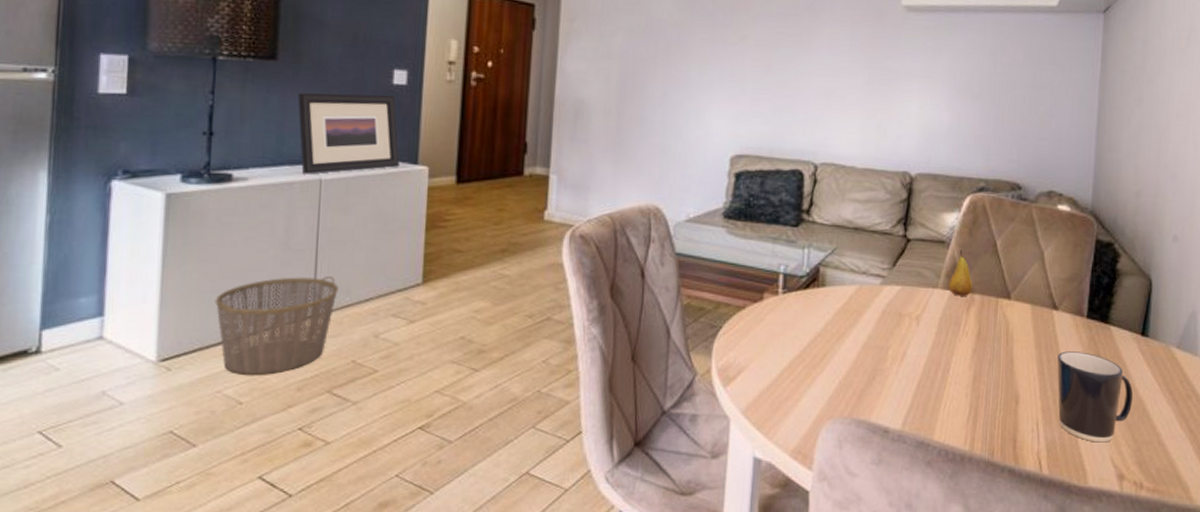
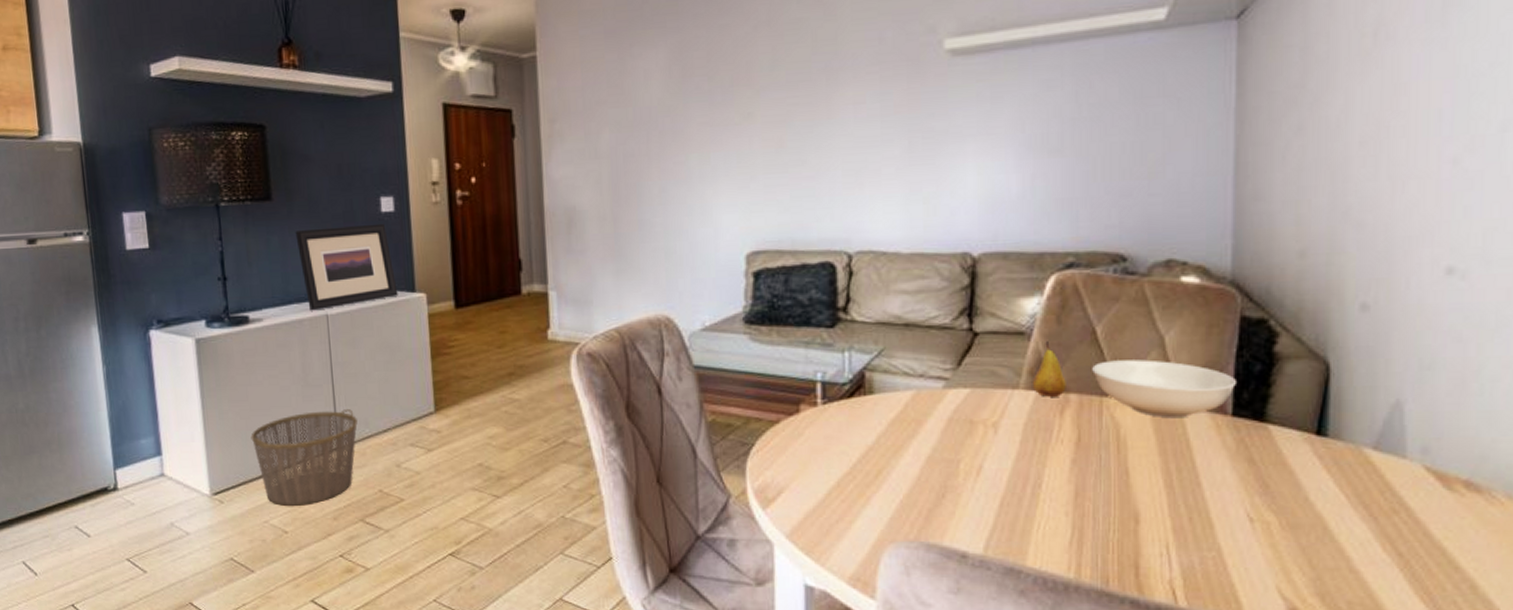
bowl: none [992,268,1092,318] -> present [1092,359,1238,419]
mug: present [1057,351,1134,443] -> none [1192,458,1308,569]

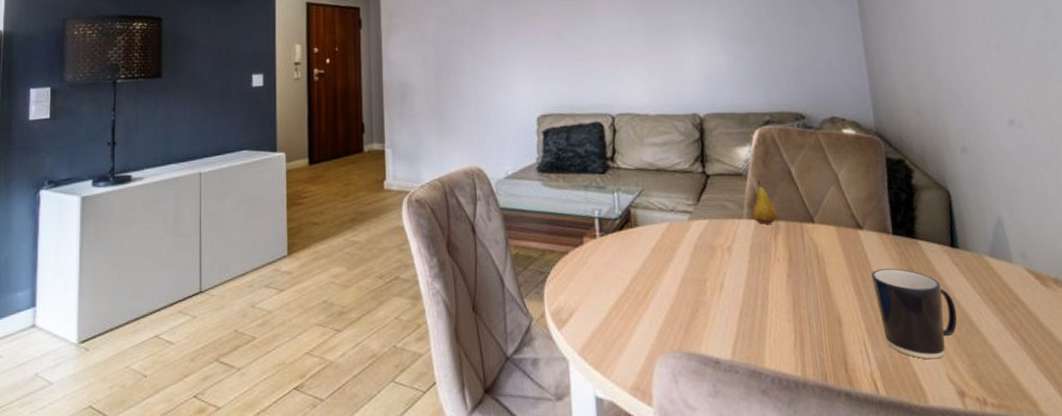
basket: present [251,409,358,506] -> none [121,256,219,350]
picture frame: present [295,223,398,311] -> none [179,96,262,170]
bowl: present [1092,359,1238,419] -> none [792,192,892,238]
mug: none [1192,458,1308,569] -> present [871,268,957,360]

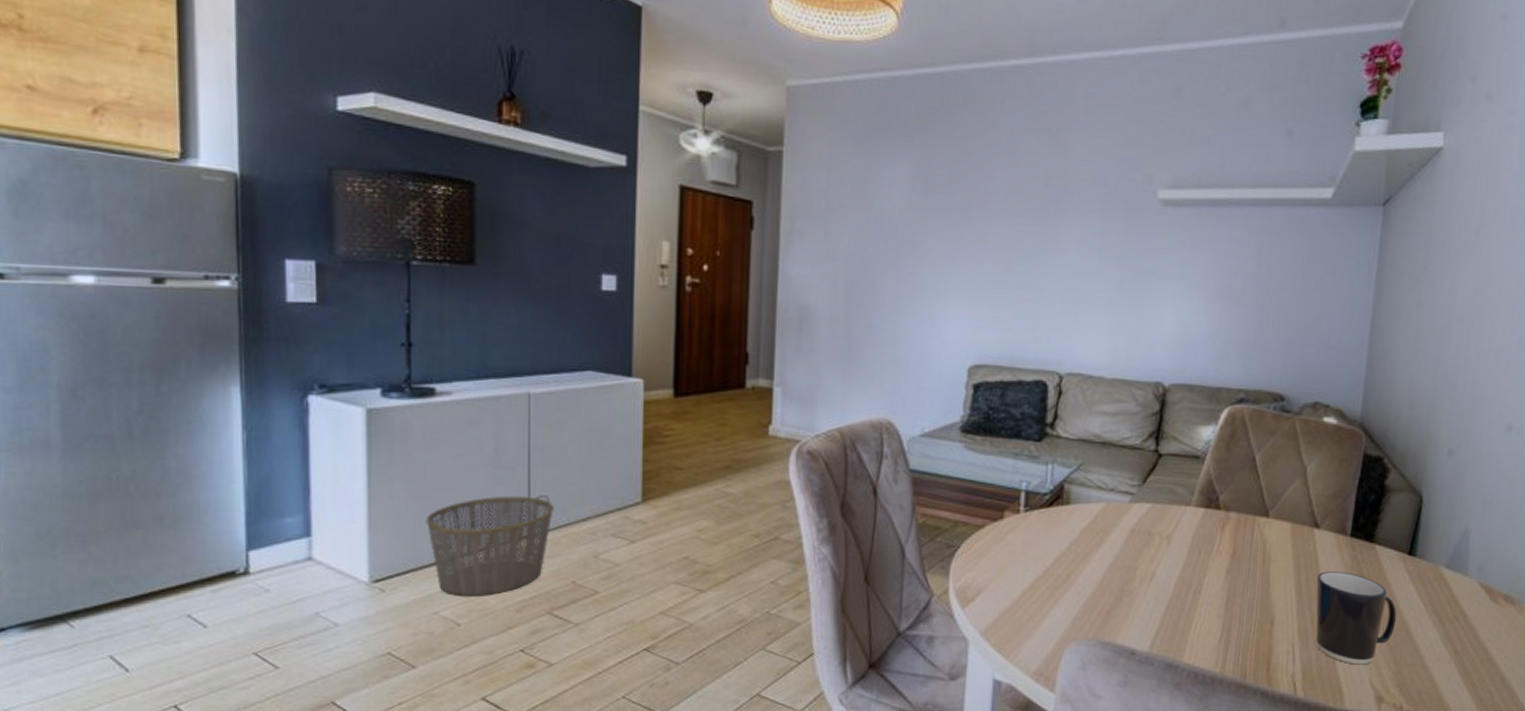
basket: none [121,256,219,350] -> present [425,495,554,596]
fruit: present [751,180,776,224] -> none [1201,465,1229,514]

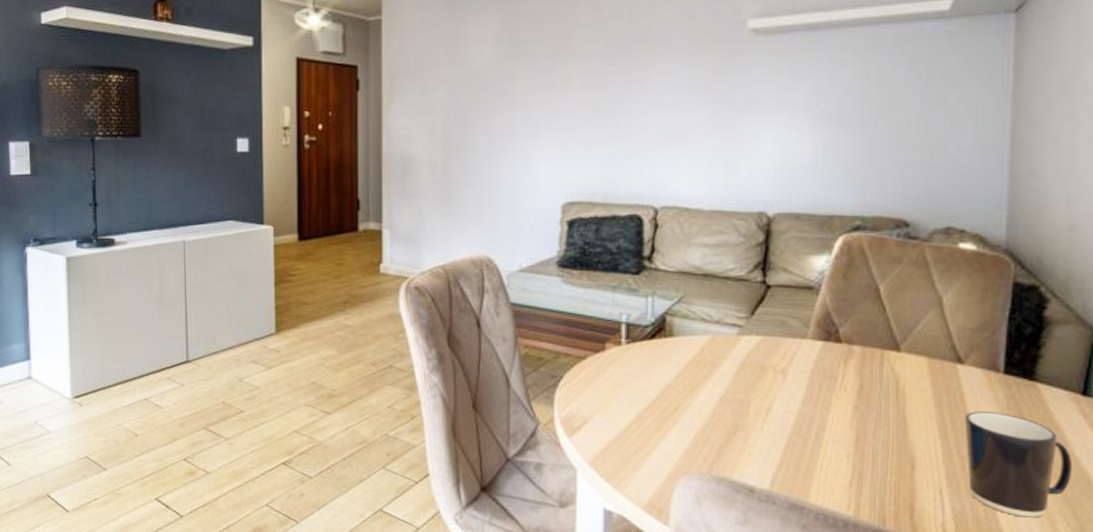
basket: present [425,495,554,596] -> none [110,327,206,412]

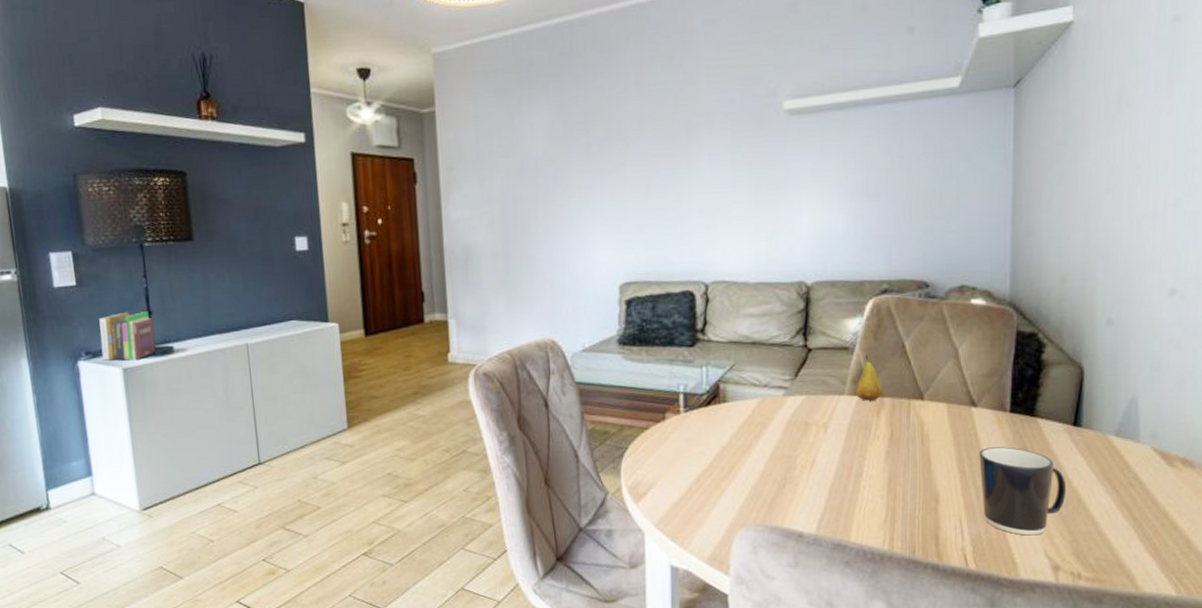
books: none [48,203,98,250] -> present [99,312,155,361]
fruit: none [819,296,851,348] -> present [854,355,882,401]

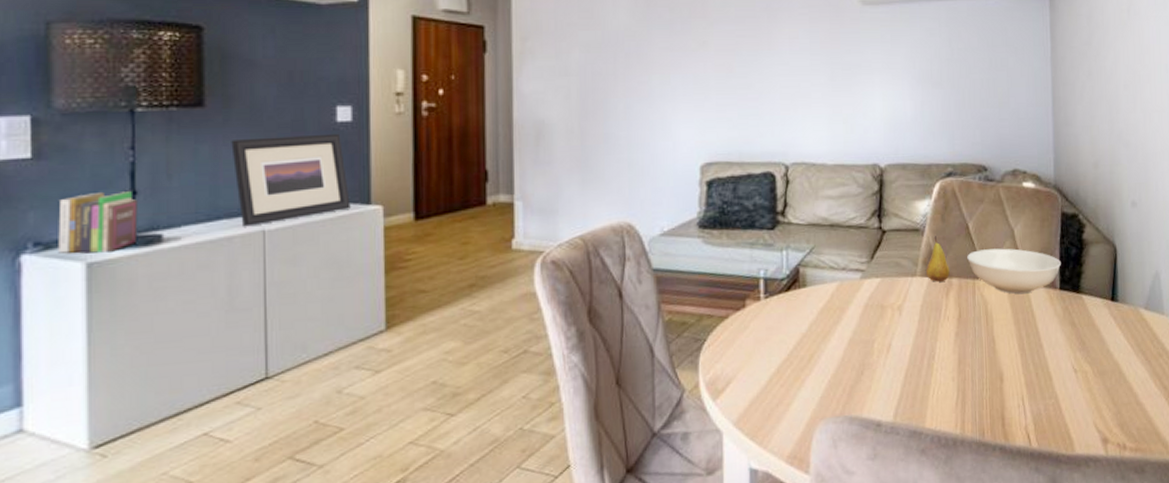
picture frame: none [216,261,313,341] -> present [231,133,351,227]
bowl: none [902,368,1014,416] -> present [967,248,1062,294]
mug: present [979,447,1067,536] -> none [1036,323,1110,410]

